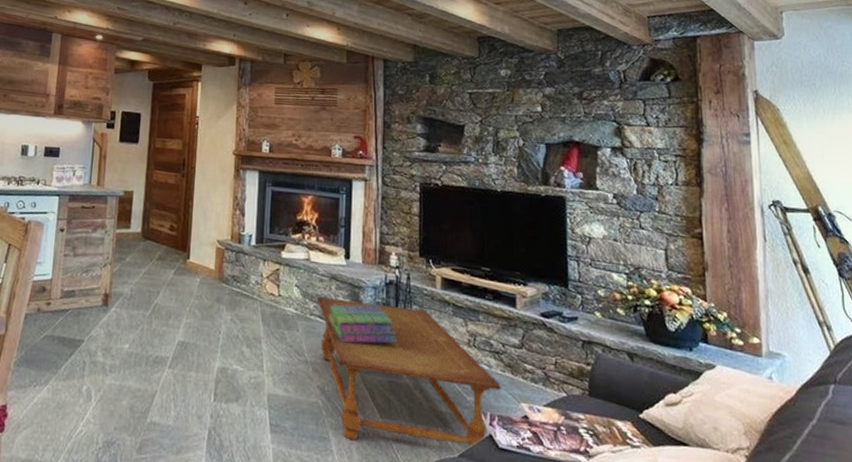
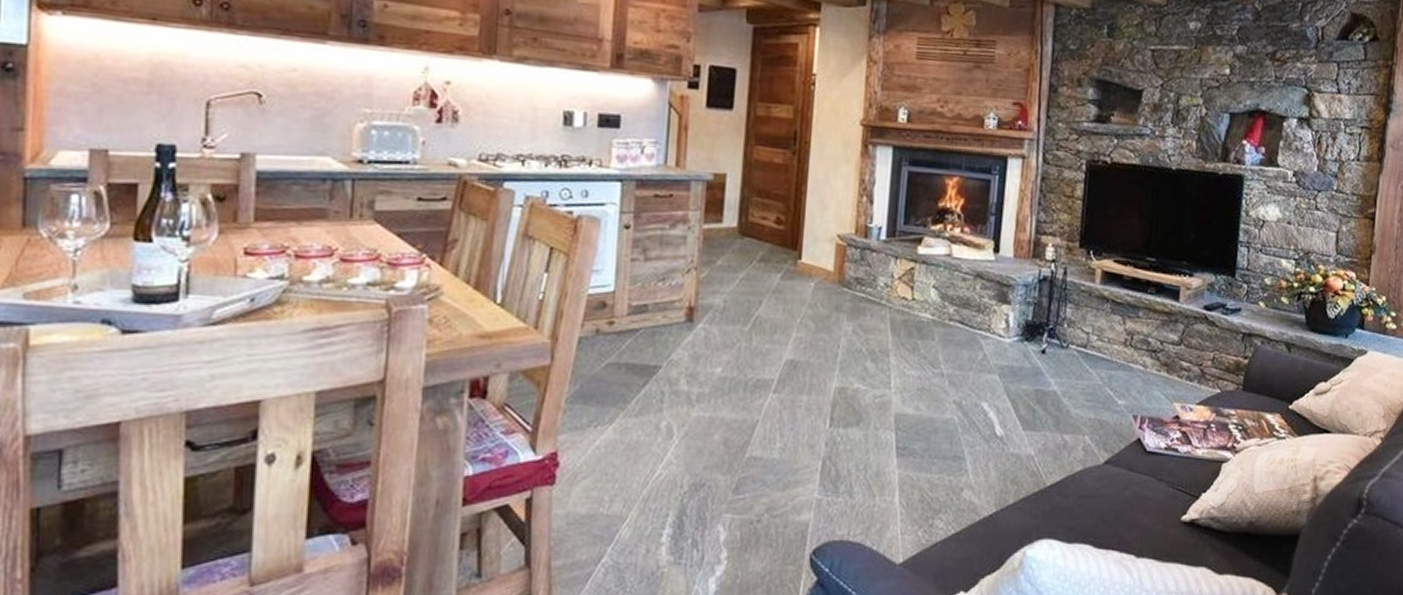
coffee table: present [316,297,501,447] -> none [957,299,1155,457]
stack of books: present [328,304,398,343] -> none [970,305,1048,350]

